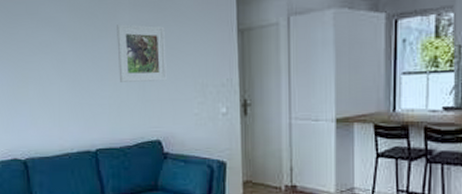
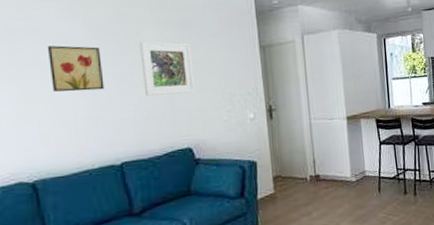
wall art: none [38,29,84,75] -> present [47,45,105,92]

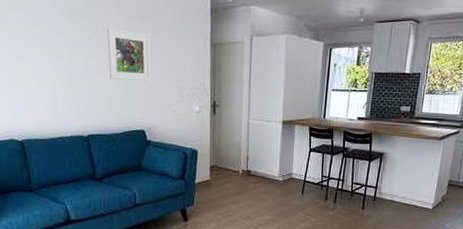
wall art: present [47,45,105,92] -> none [32,25,77,69]

